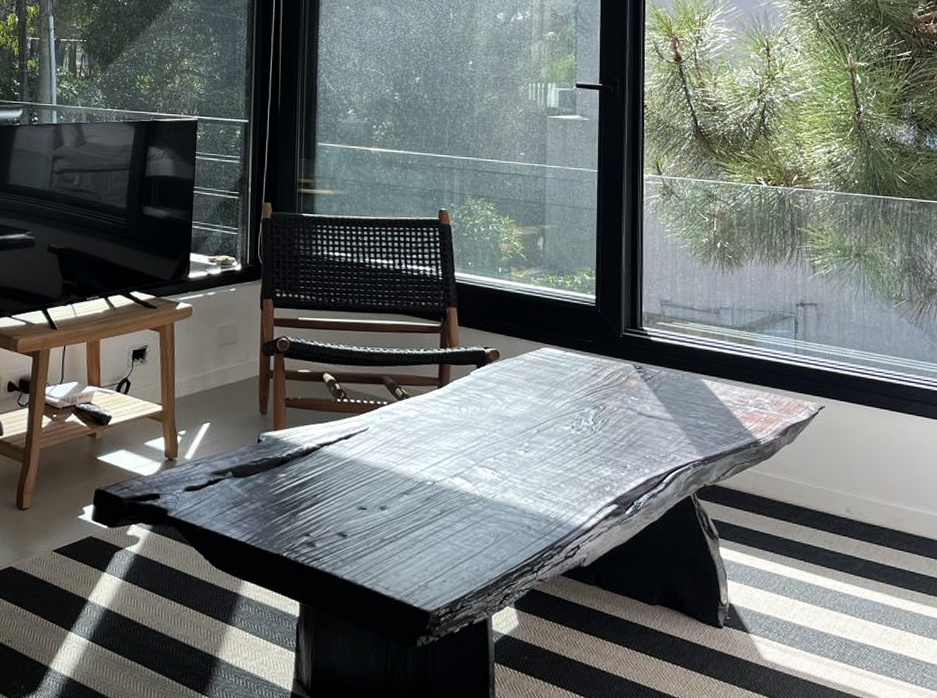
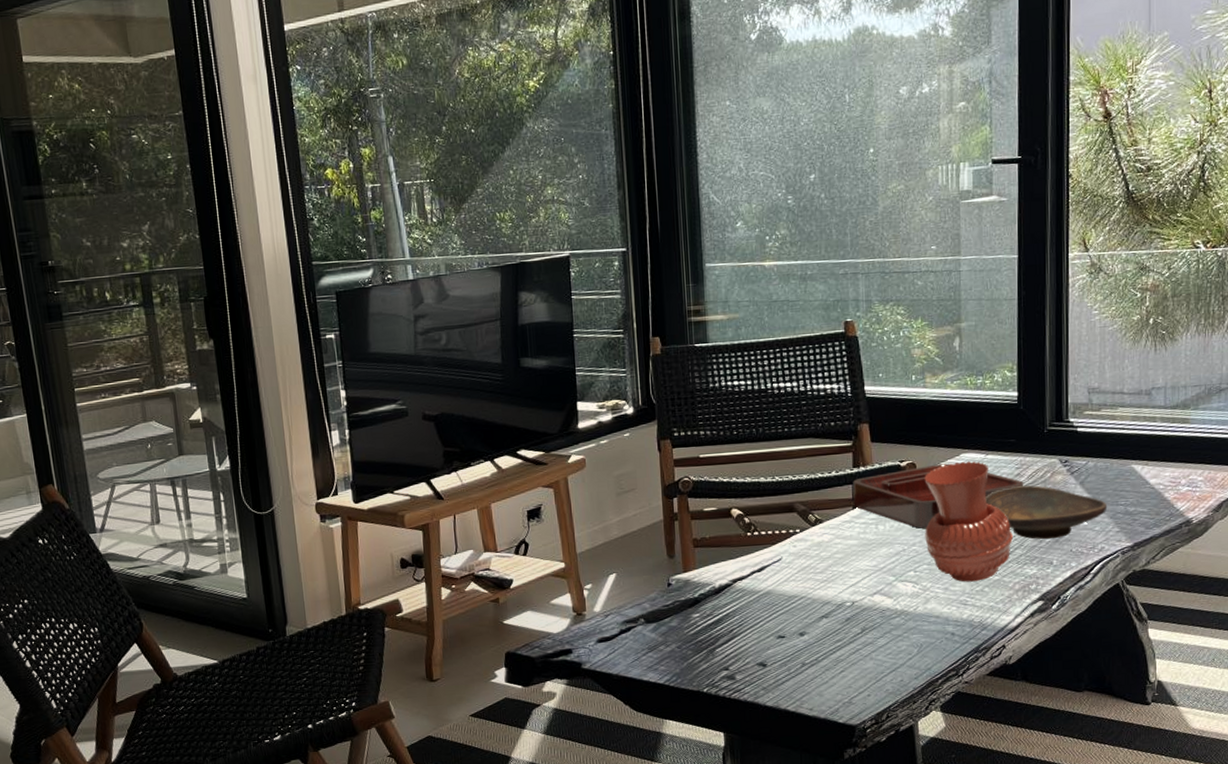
decorative tray: none [439,355,600,416] -> present [853,463,1024,528]
vase: none [505,355,589,476] -> present [924,460,1013,582]
decorative bowl: none [564,385,679,442] -> present [985,485,1108,539]

